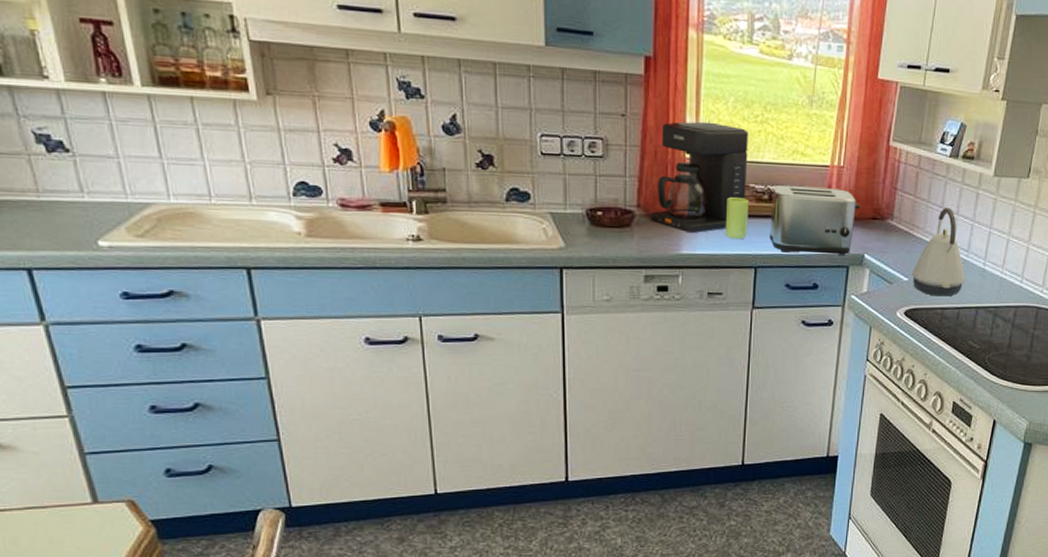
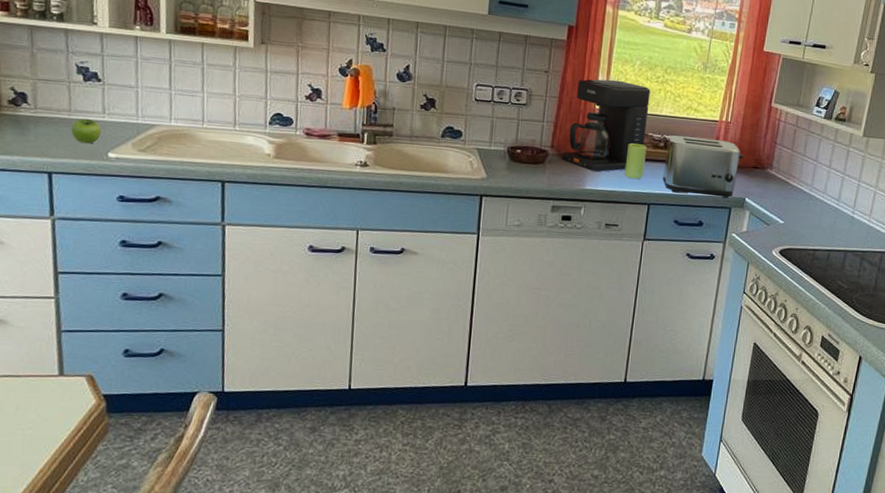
fruit: none [44,199,84,231] -> present [71,118,102,144]
kettle: present [912,208,966,297] -> none [787,161,836,240]

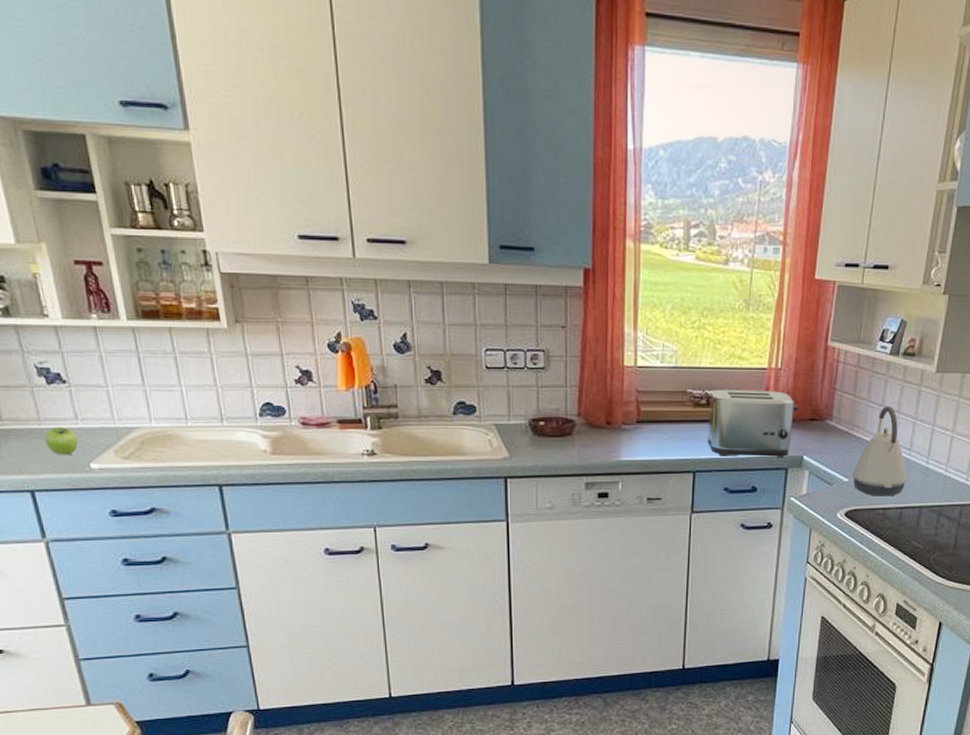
coffee maker: present [562,79,651,172] -> none [591,329,686,439]
mug: present [624,143,647,180] -> none [663,403,687,445]
kettle: none [787,161,836,240] -> present [853,406,908,496]

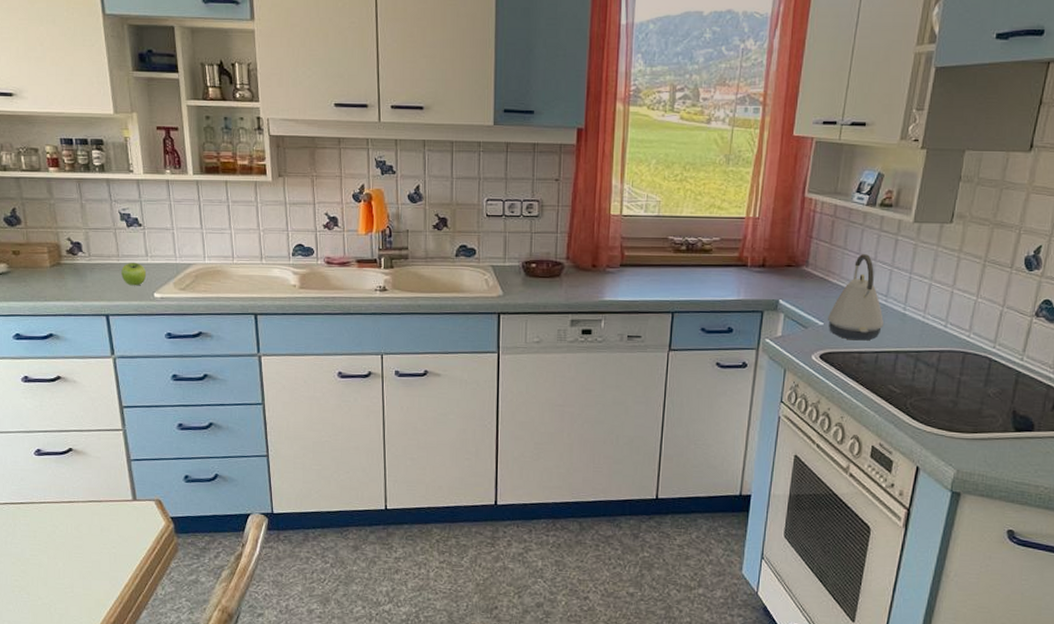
toaster: present [706,389,799,457] -> none [685,236,776,300]

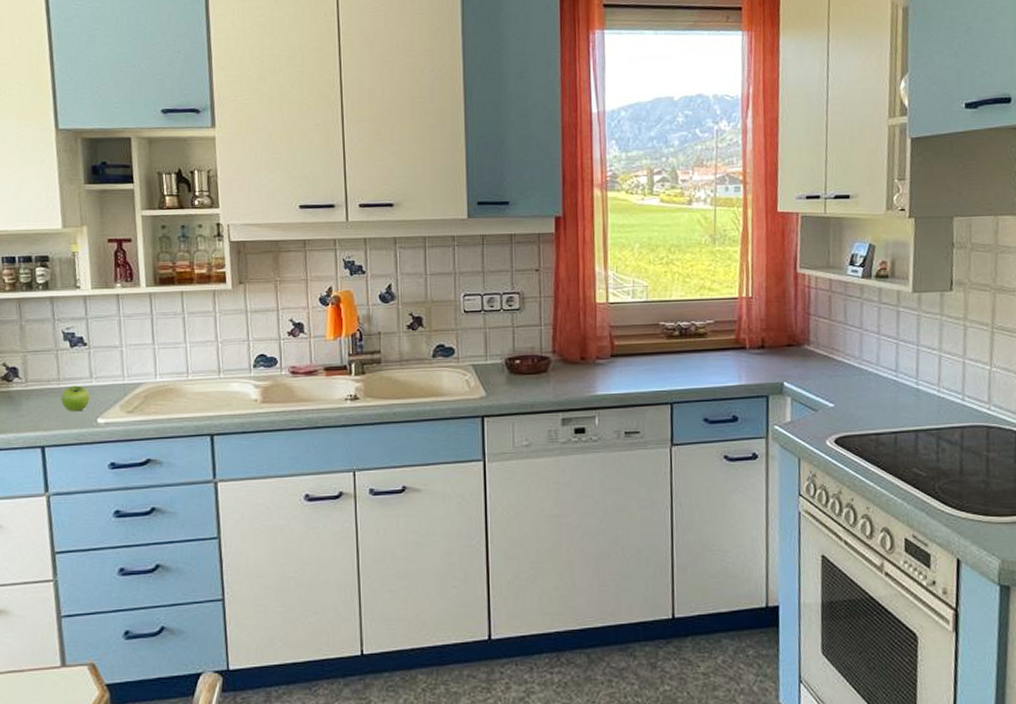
kettle: present [828,254,885,341] -> none [838,328,899,421]

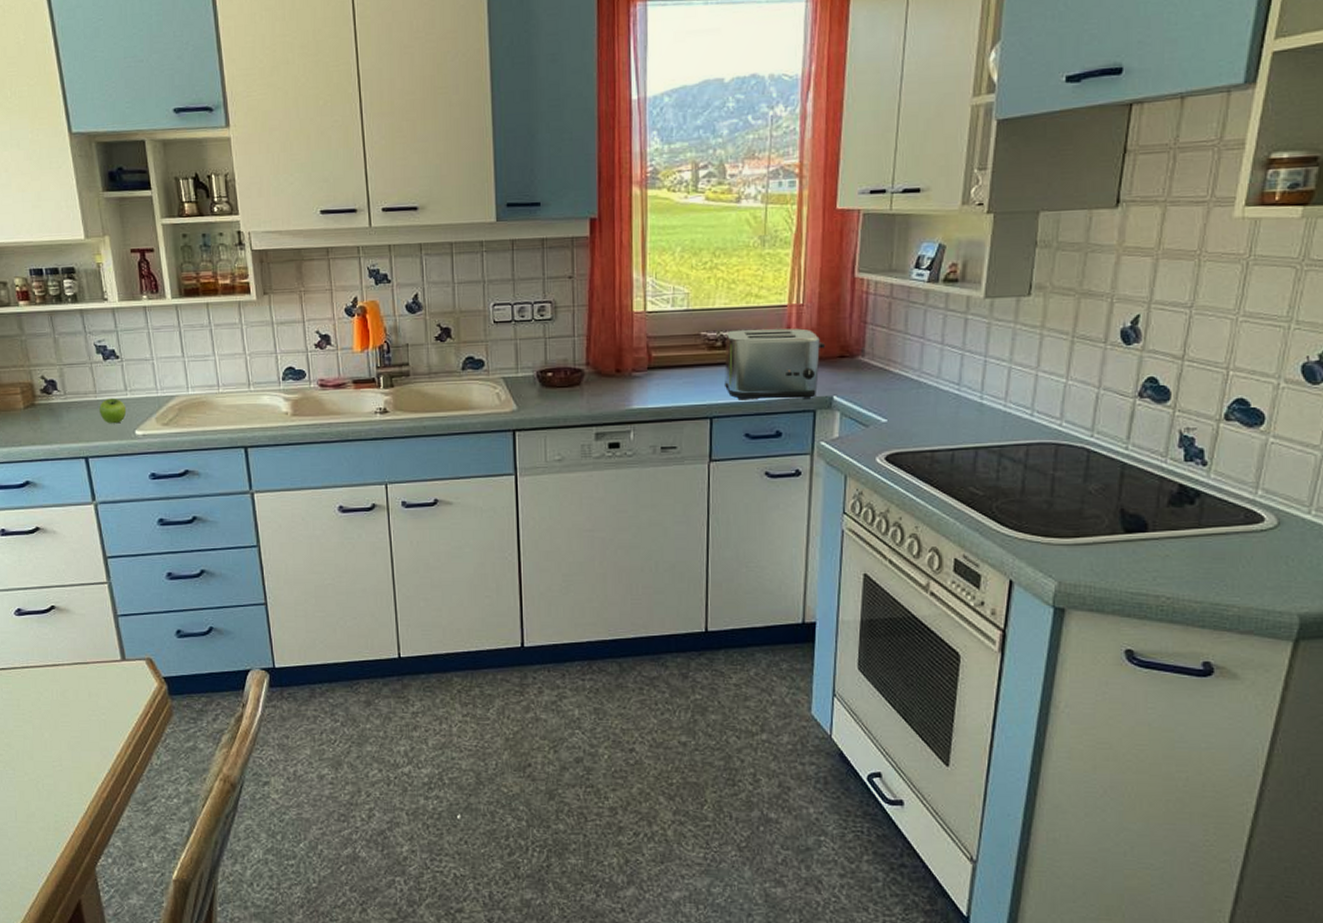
toaster: none [682,319,775,386] -> present [724,328,826,399]

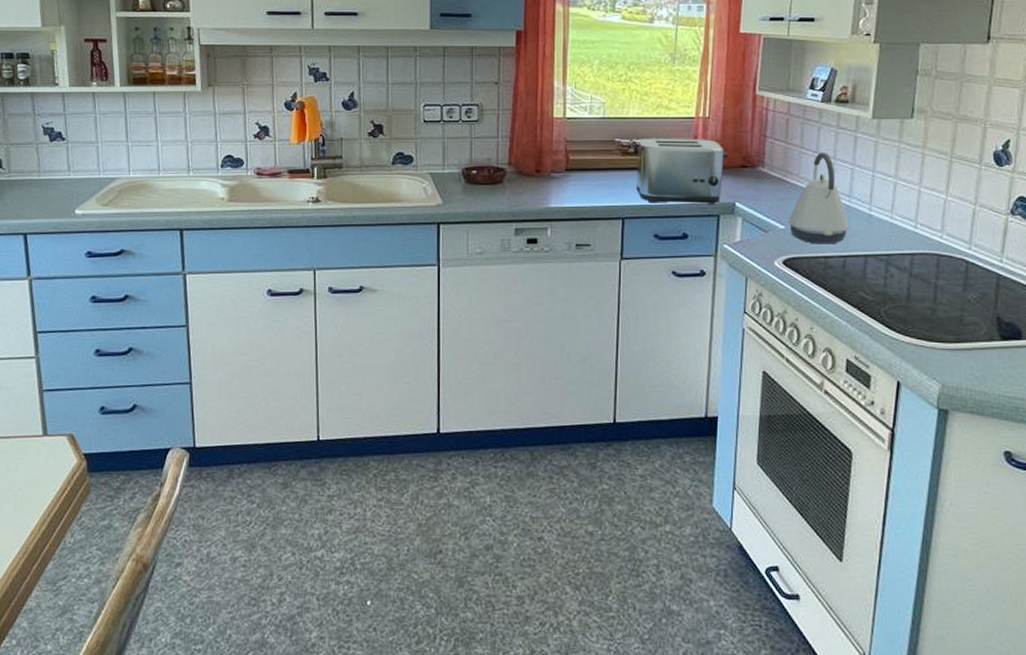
fruit: present [99,398,127,424] -> none [42,177,68,203]
kettle: none [892,338,959,438] -> present [789,153,850,244]

